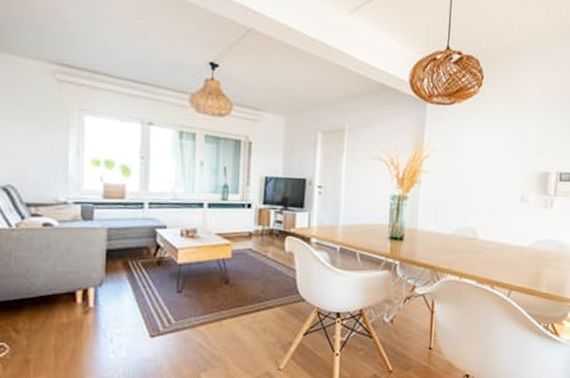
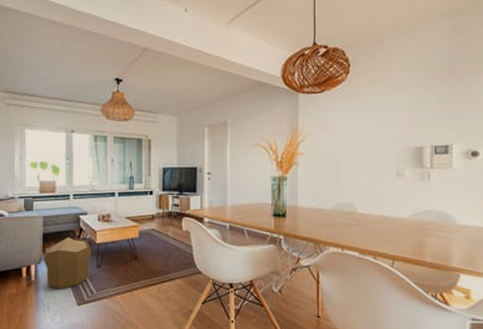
pouf: none [106,254,171,318] -> present [44,236,92,289]

